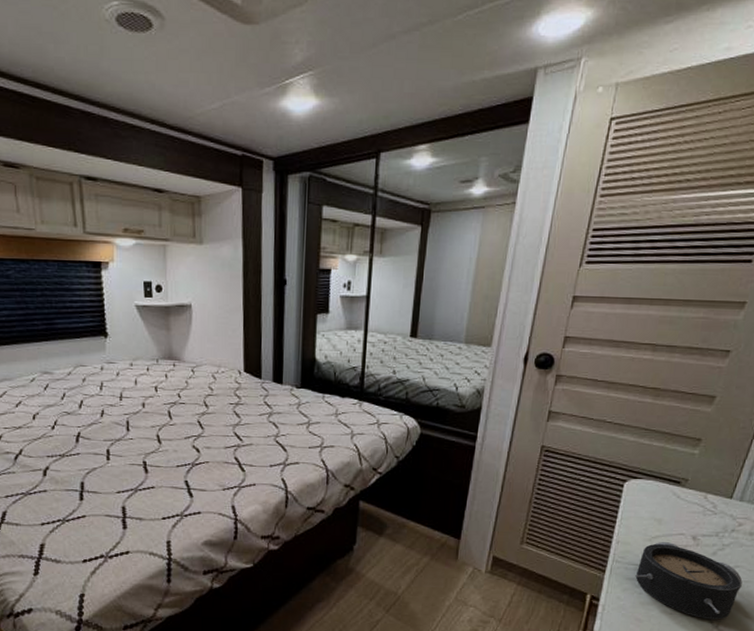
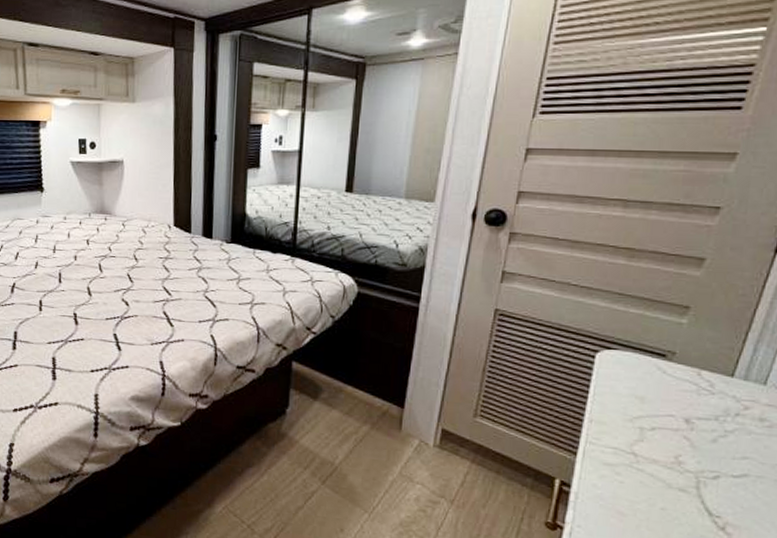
alarm clock: present [634,541,743,620] -> none [613,422,754,520]

